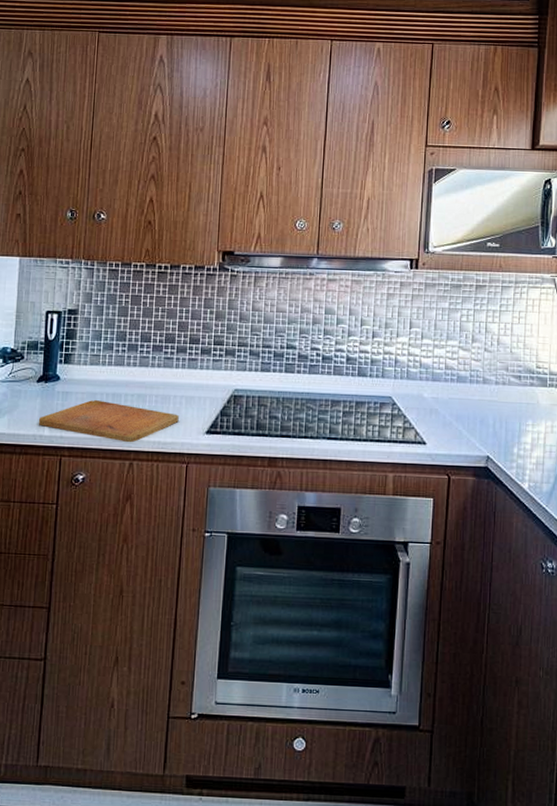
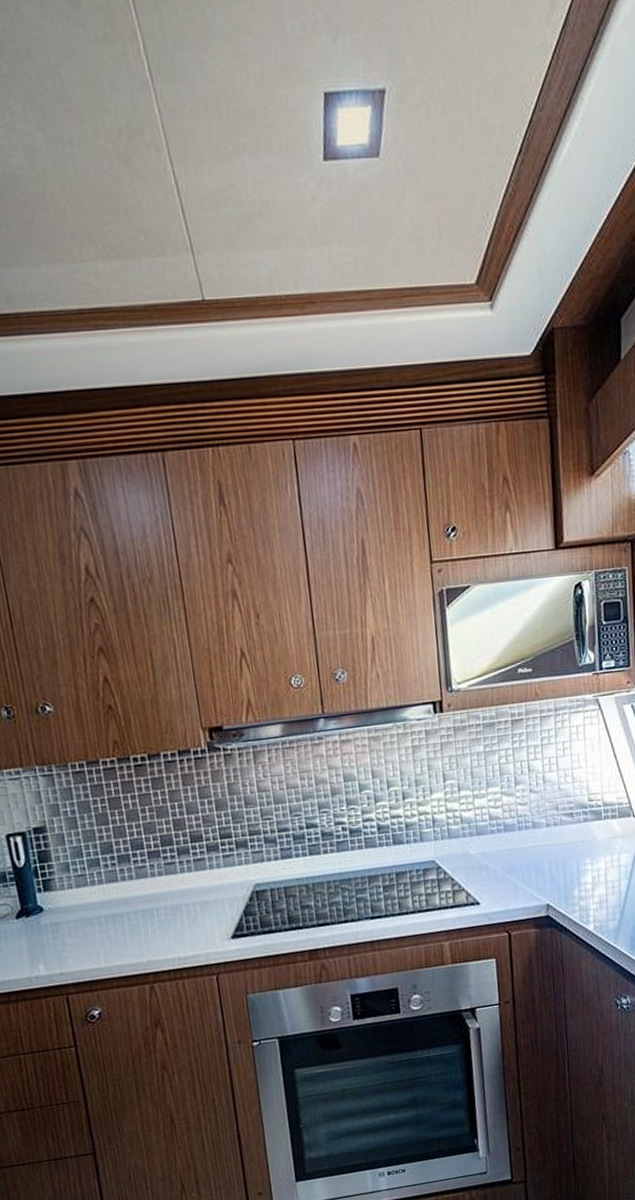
cutting board: present [38,399,179,443] -> none [29,923,197,967]

